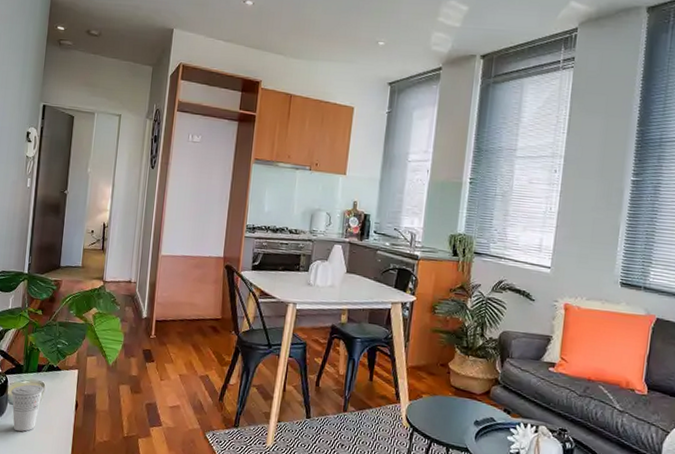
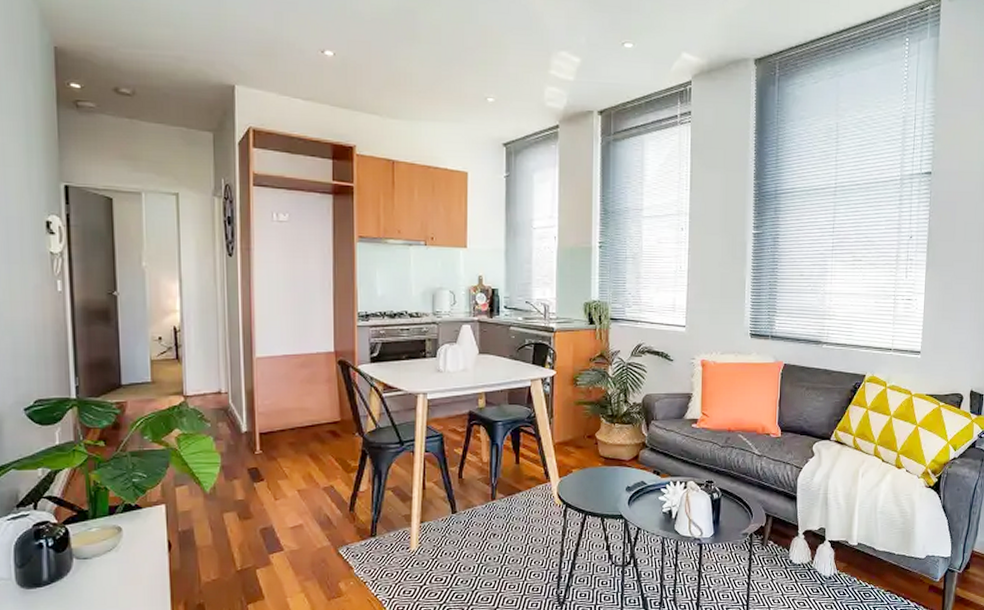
cup: present [11,384,44,432] -> none [76,530,122,590]

